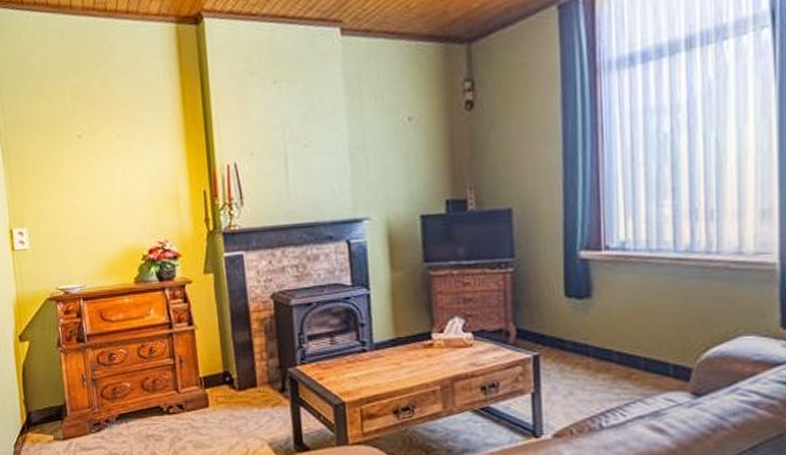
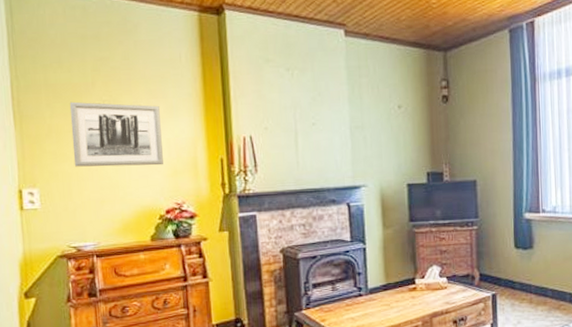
wall art: none [51,133,145,204] -> present [69,101,163,167]

